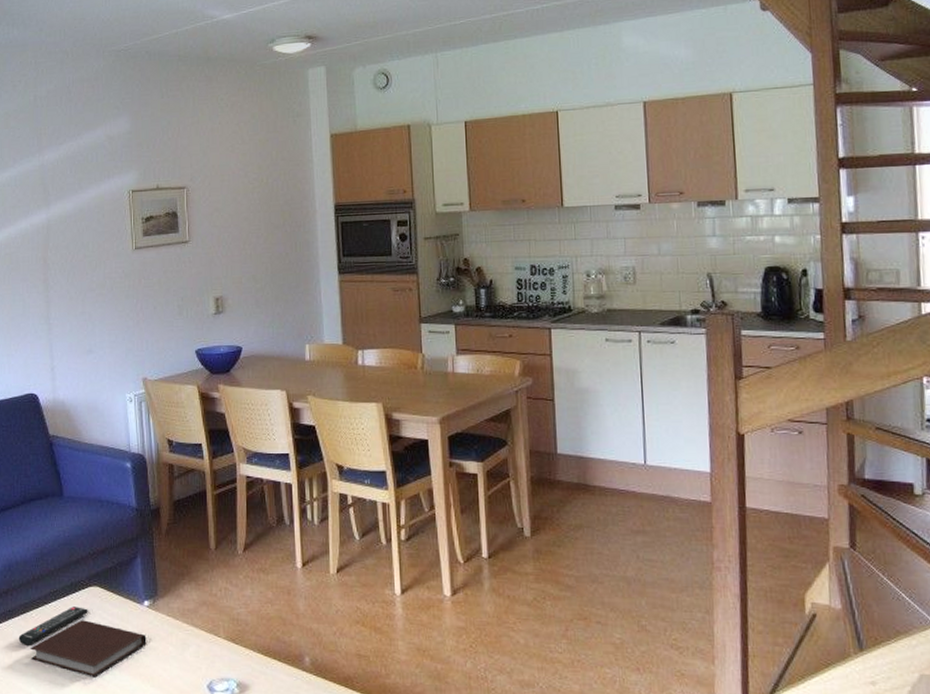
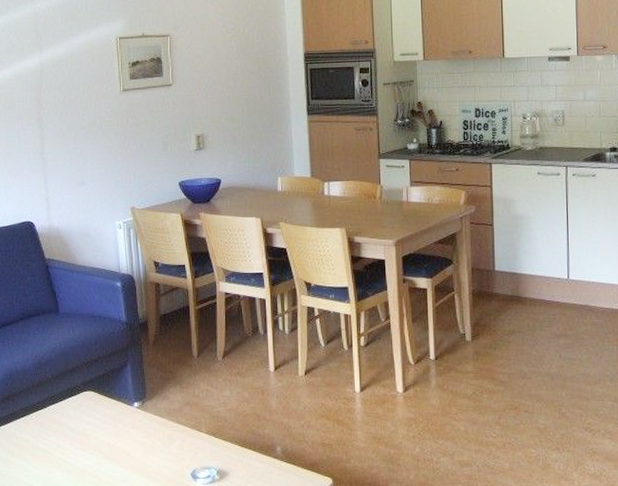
remote control: present [18,607,88,645] -> none [20,409,83,444]
notebook: present [30,620,147,678] -> none [31,420,137,470]

